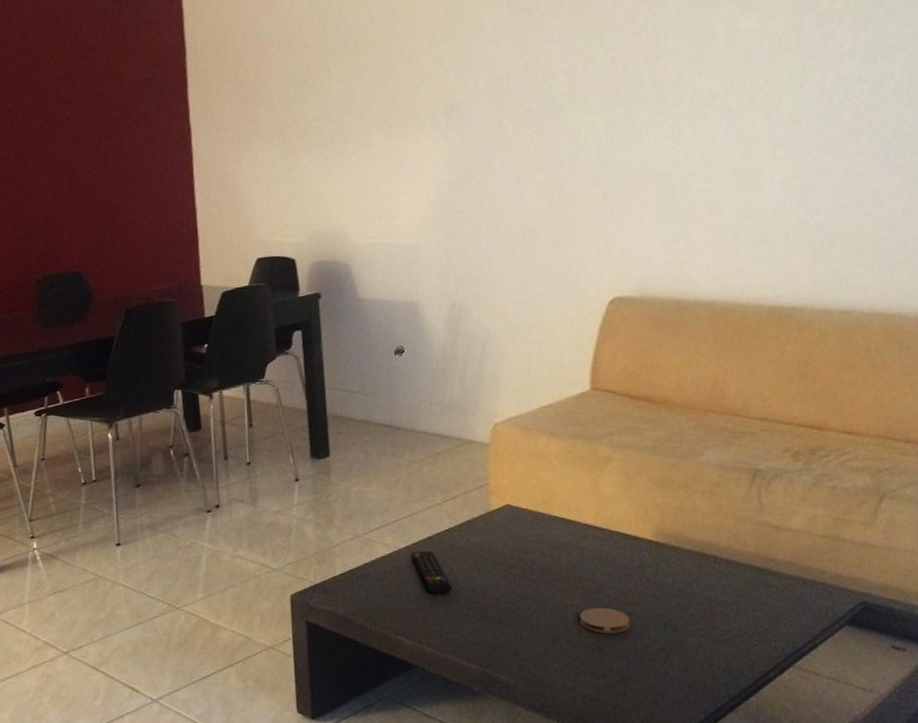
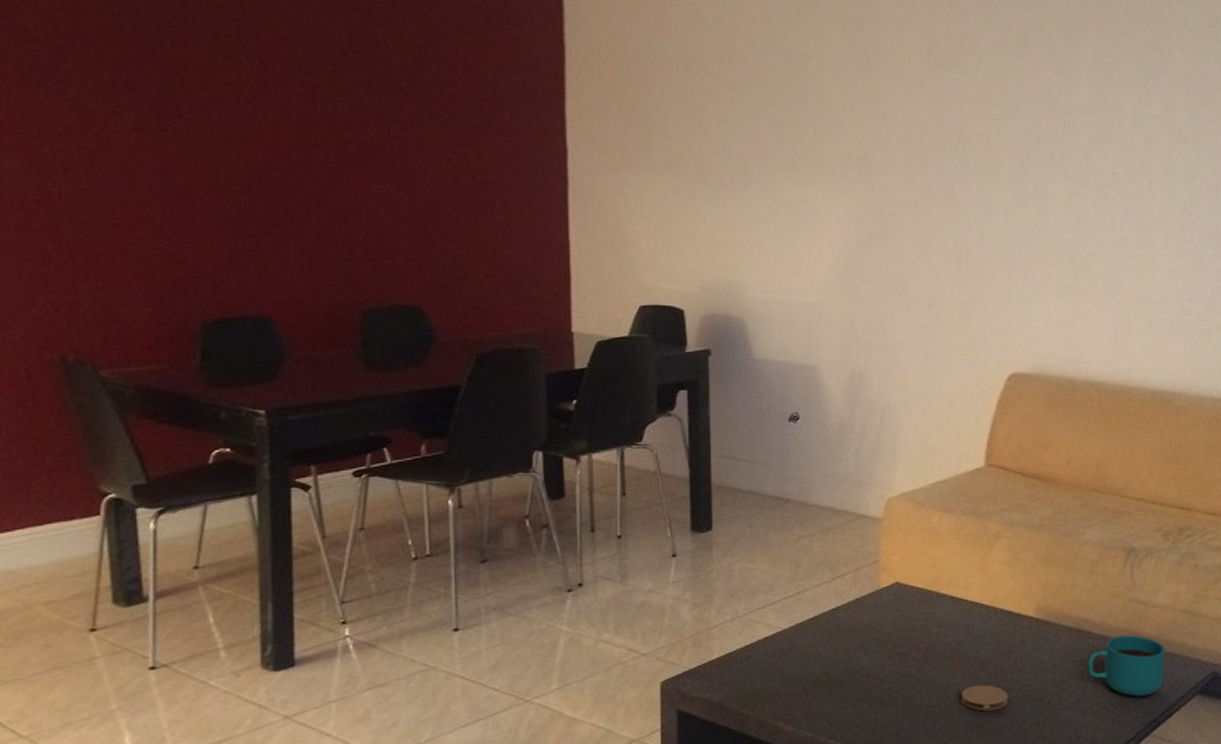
remote control: present [411,550,452,594] -> none [795,631,836,676]
cup: none [715,560,805,625] -> present [1088,635,1166,697]

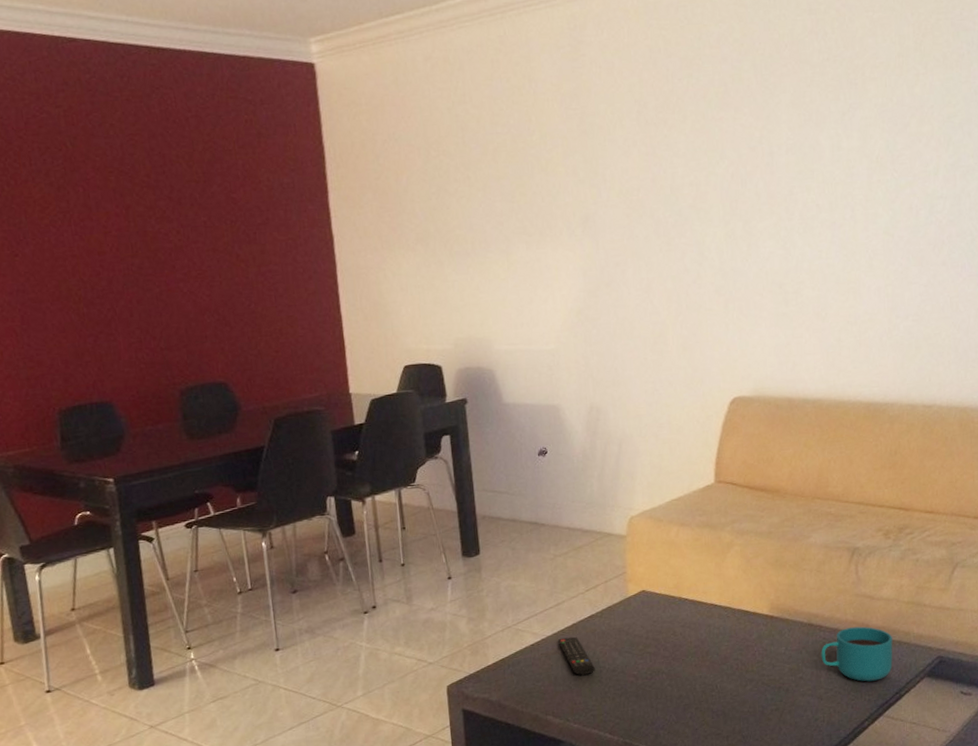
remote control: none [795,631,836,676] -> present [557,636,595,675]
coaster: present [961,685,1009,712] -> none [707,676,750,700]

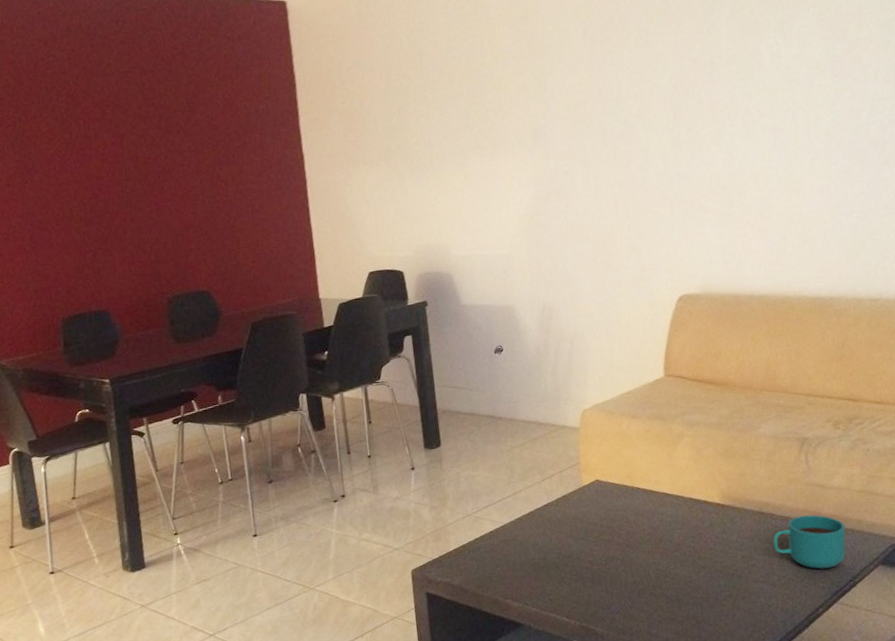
remote control: present [557,636,595,675] -> none [515,524,552,561]

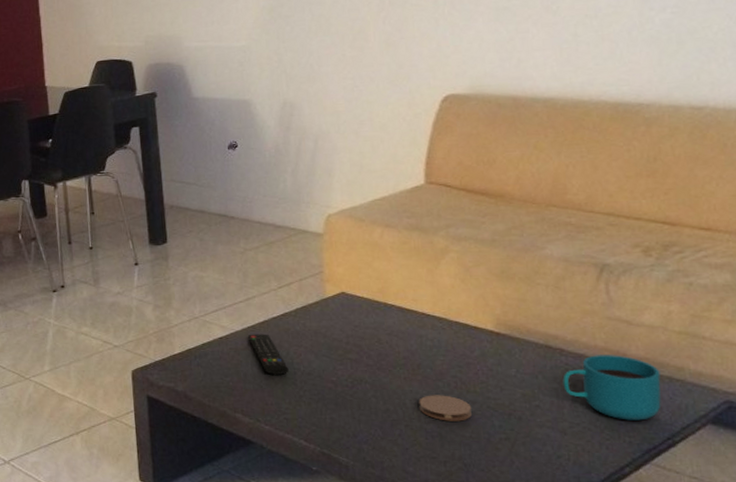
remote control: none [515,524,552,561] -> present [247,334,289,375]
coaster: none [660,563,703,586] -> present [418,395,472,421]

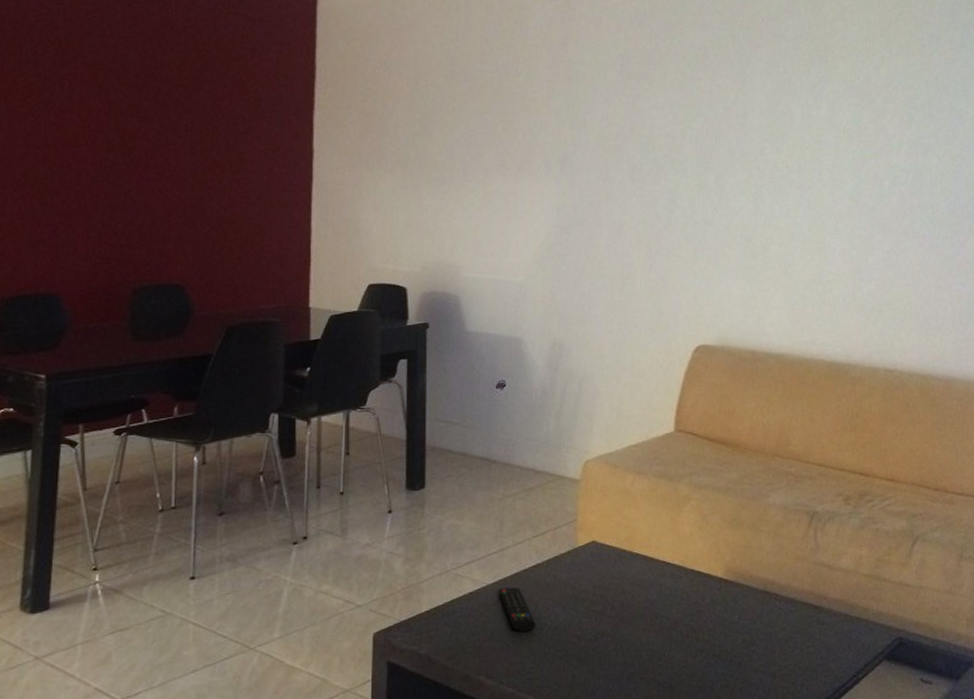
coaster: present [418,395,472,421] -> none [654,644,700,672]
cup: present [562,355,661,421] -> none [776,598,851,661]

